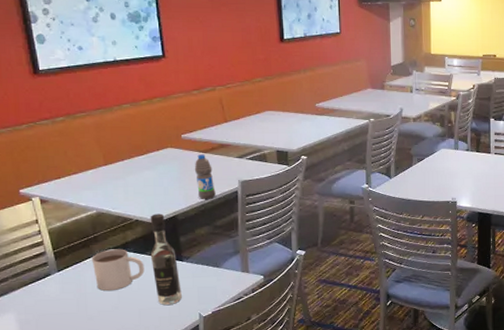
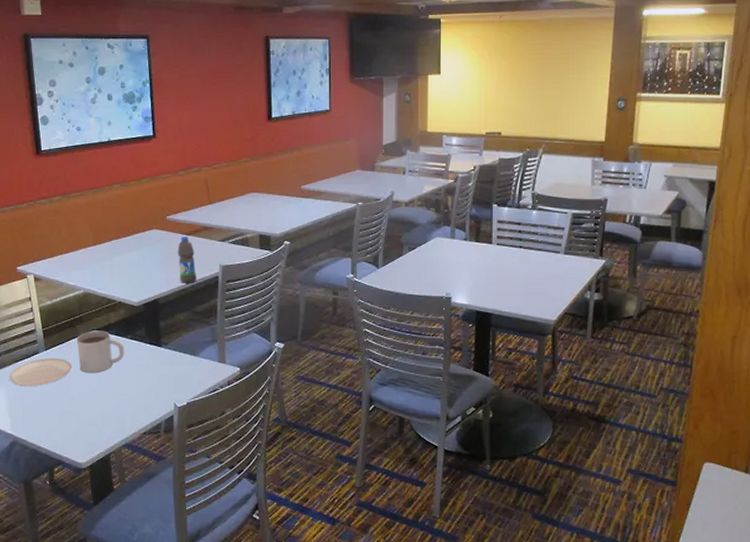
plate: none [18,278,89,309] -> present [9,357,72,387]
bottle: present [150,213,182,305] -> none [131,296,158,392]

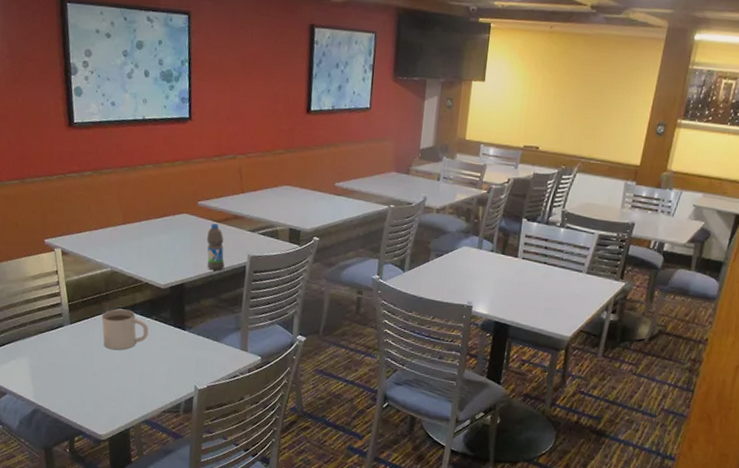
plate: present [9,357,72,387] -> none [33,331,96,358]

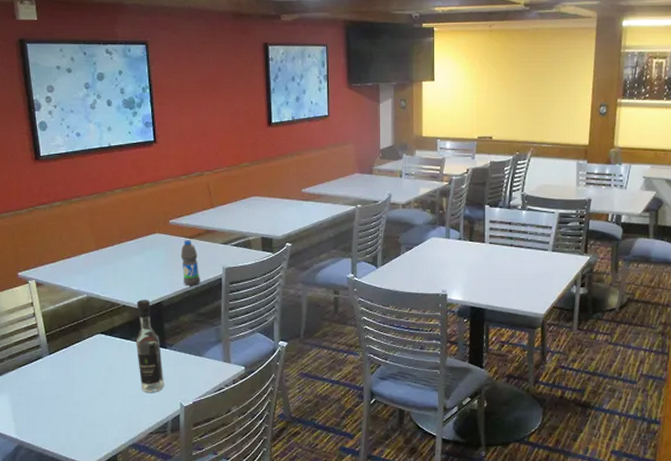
mug: present [101,308,149,350] -> none [81,334,129,375]
bottle: none [155,279,181,372] -> present [135,299,164,392]

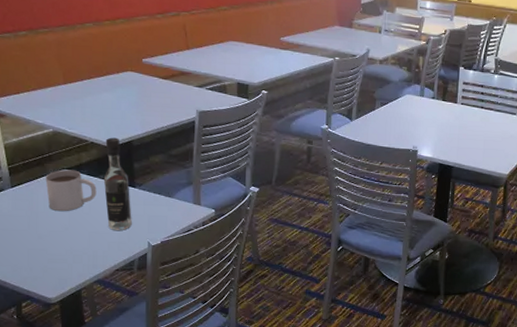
mug: none [81,334,129,375] -> present [45,169,97,211]
water bottle: present [180,240,200,286] -> none [153,80,173,127]

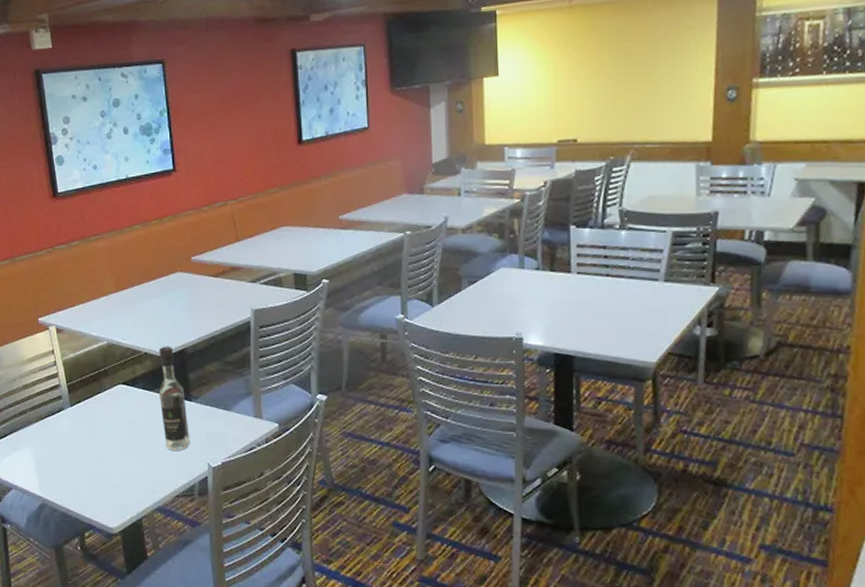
mug: present [45,169,97,211] -> none [102,384,153,430]

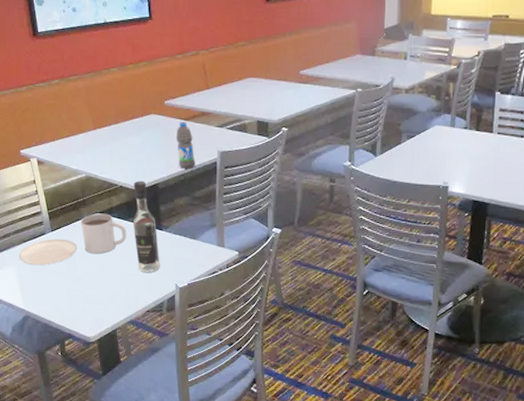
plate: none [35,414,99,446] -> present [18,238,78,266]
mug: none [102,384,153,430] -> present [80,213,127,254]
water bottle: none [204,279,227,331] -> present [175,122,195,169]

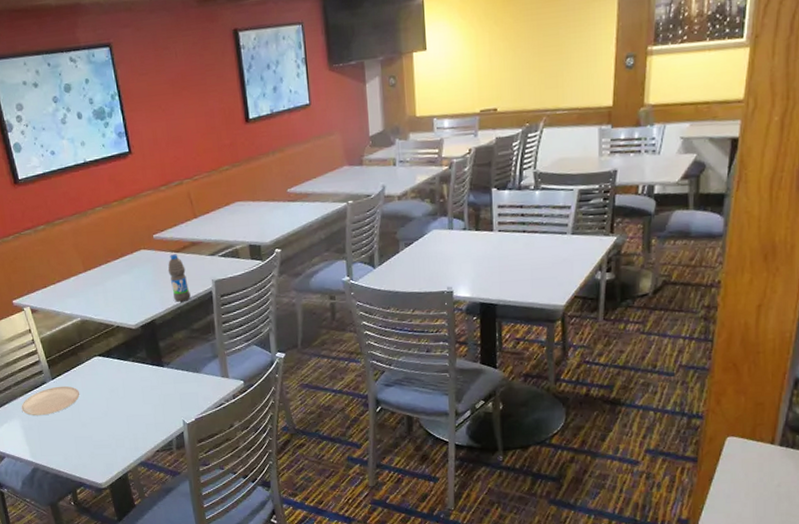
mug: present [80,213,127,254] -> none [80,355,129,398]
bottle: present [132,181,160,272] -> none [129,318,165,412]

